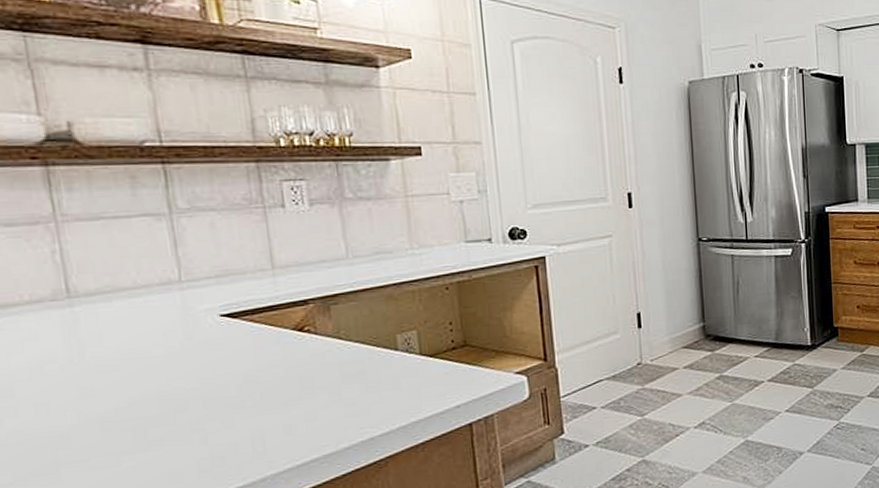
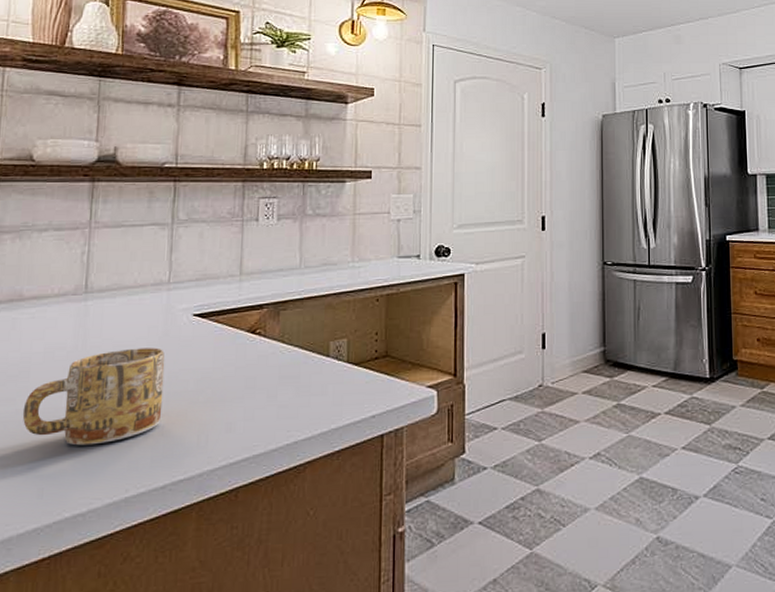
mug: none [15,353,202,464] -> present [22,348,165,446]

